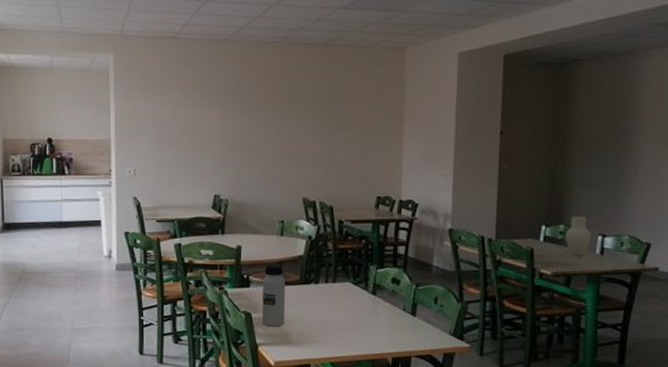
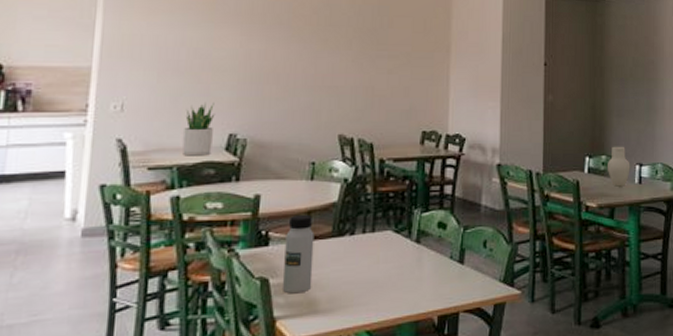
planter: none [179,169,203,213] -> present [182,103,216,156]

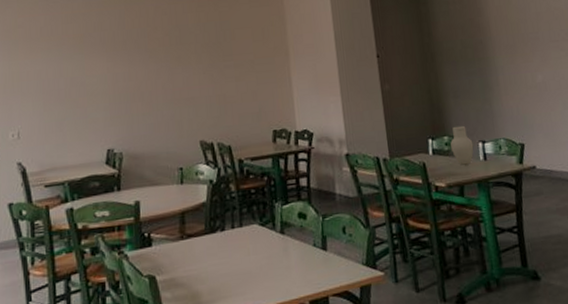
planter: present [182,103,216,156] -> none [69,124,95,173]
water bottle: present [283,214,315,294] -> none [165,215,194,289]

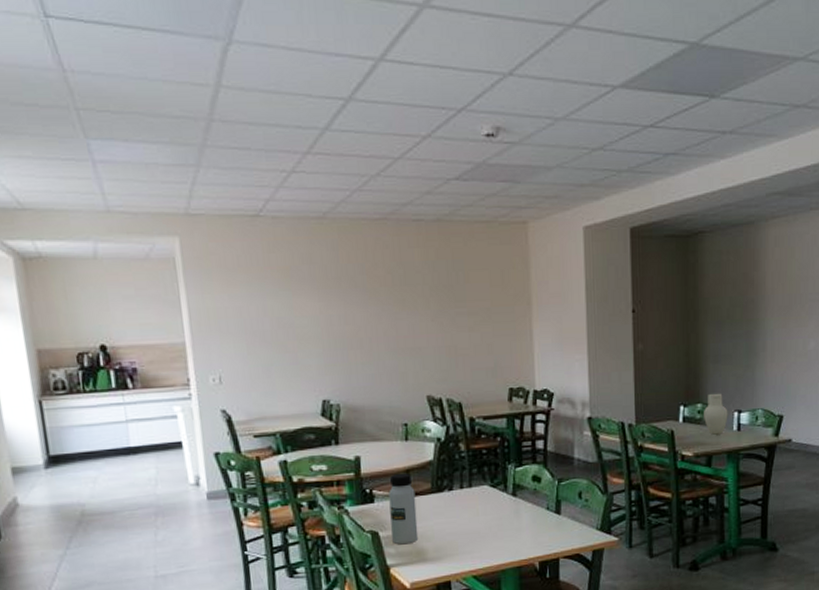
water bottle: none [165,215,194,289] -> present [388,473,419,545]

